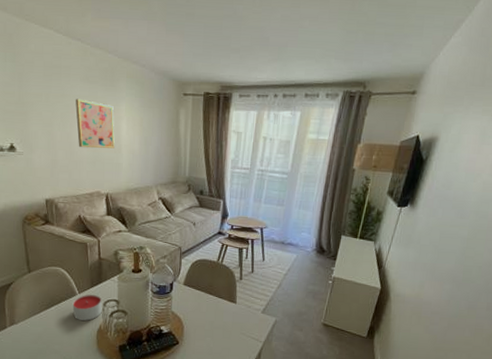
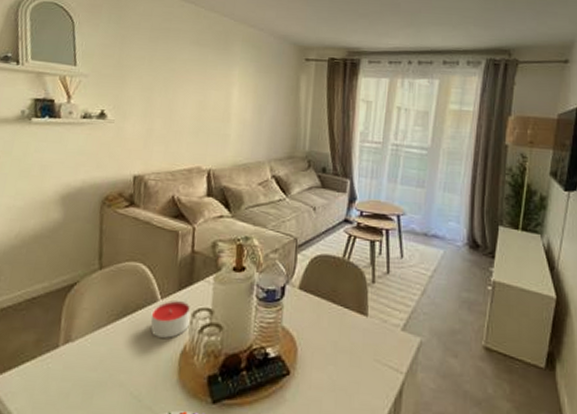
wall art: present [76,98,115,149] -> none [180,62,225,117]

